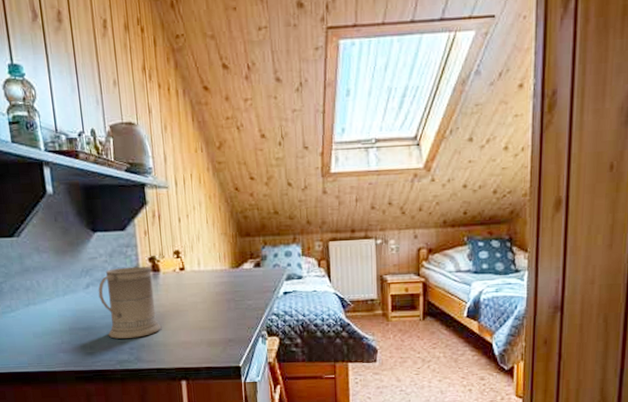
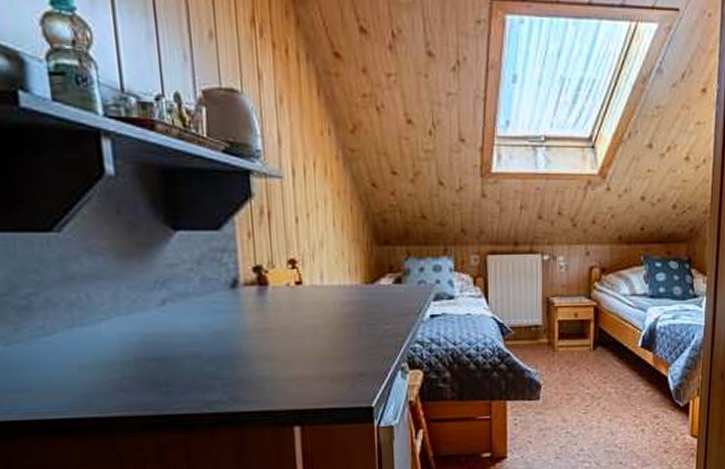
mug: present [98,266,162,339] -> none [178,277,269,373]

